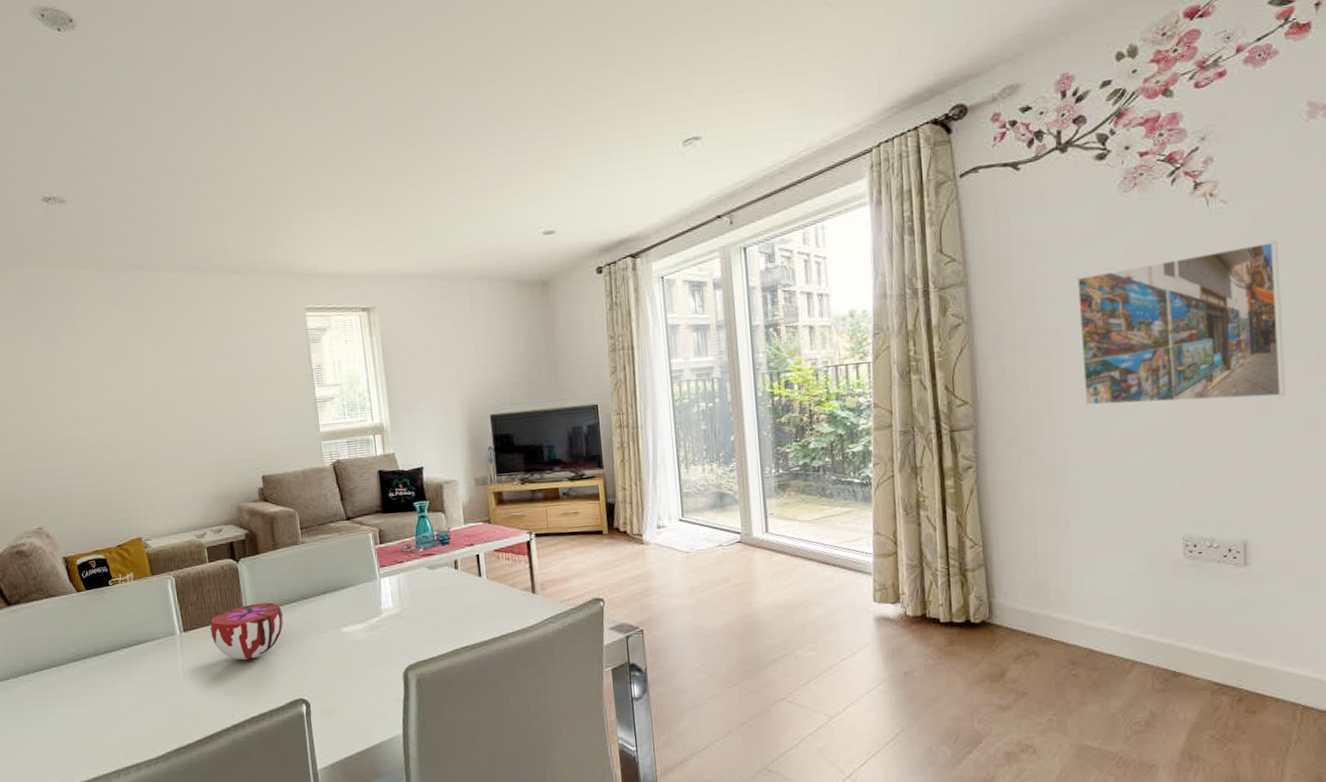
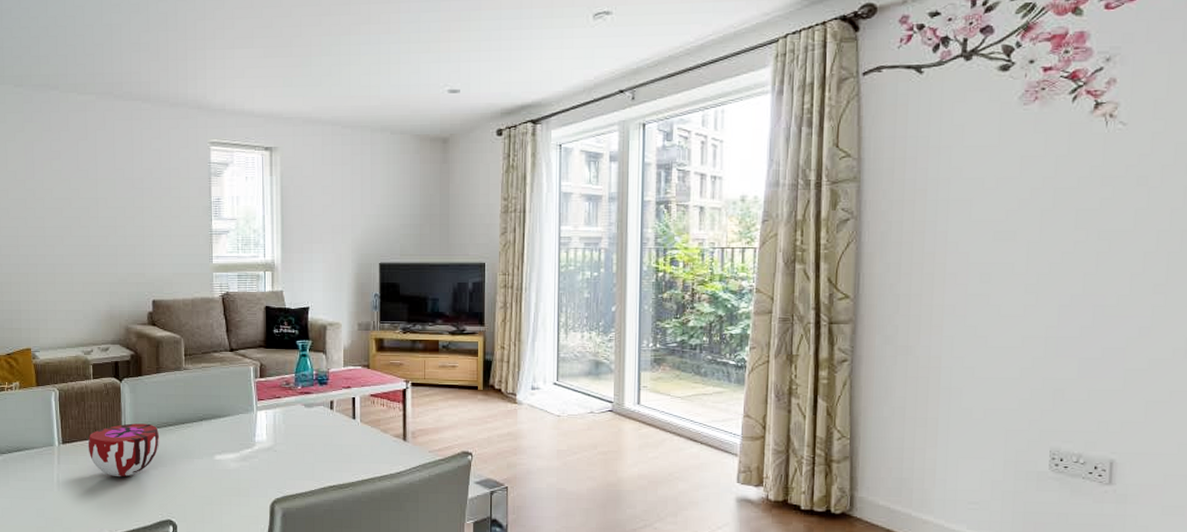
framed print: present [1076,241,1285,406] -> none [965,167,1173,321]

